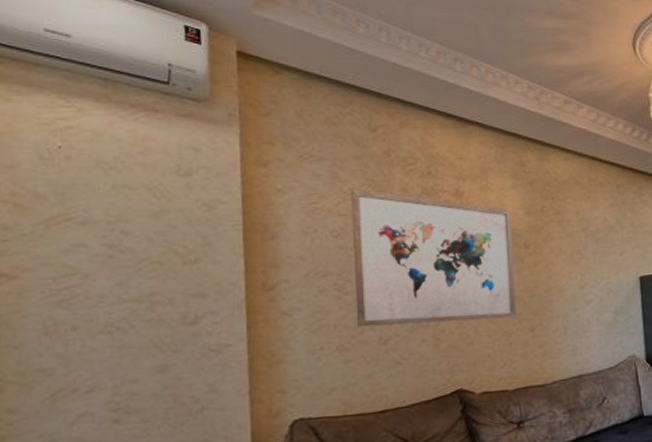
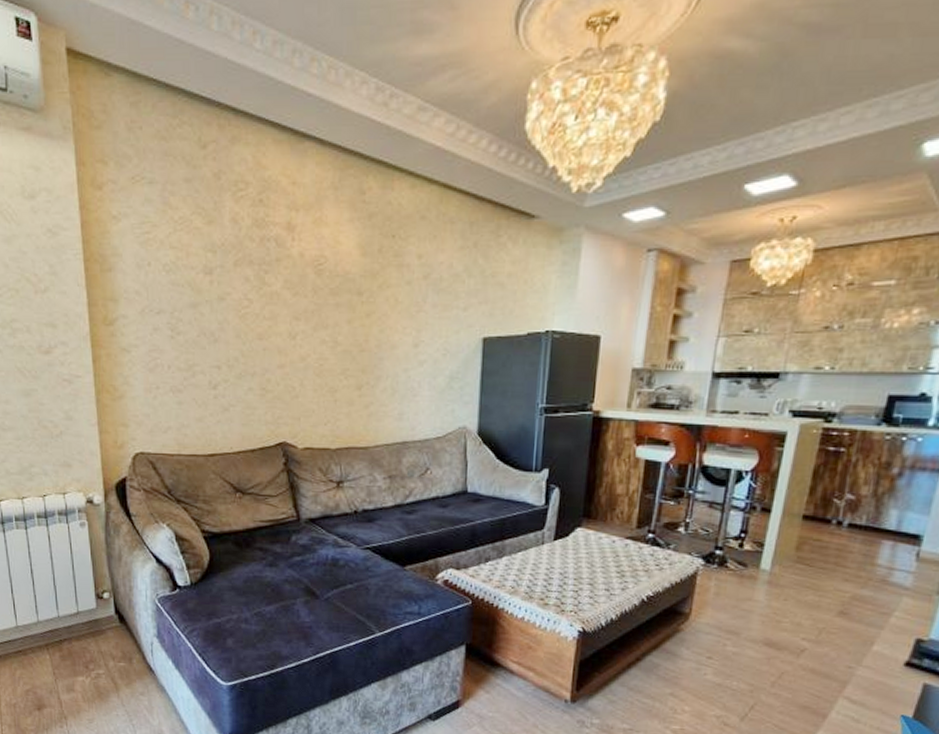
wall art: present [351,189,516,327] -> none [182,218,346,374]

